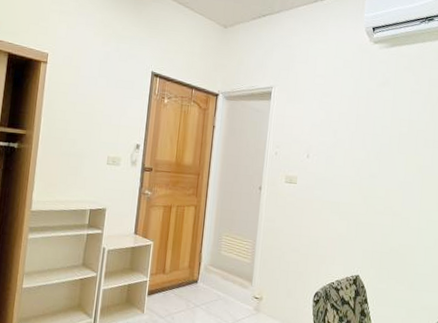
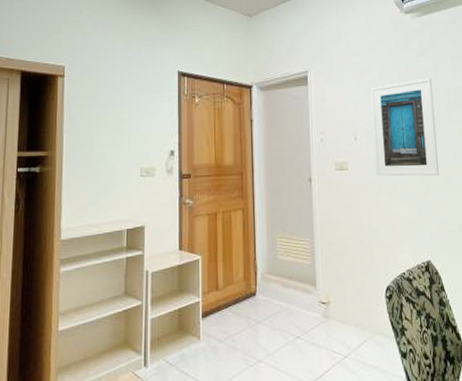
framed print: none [322,108,389,201] -> present [370,78,440,177]

